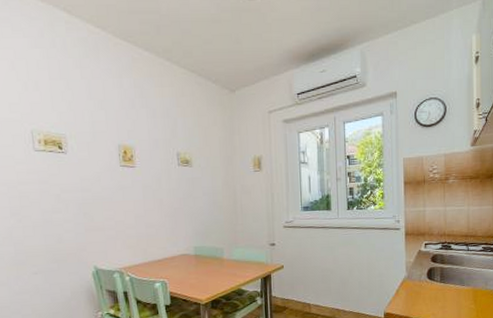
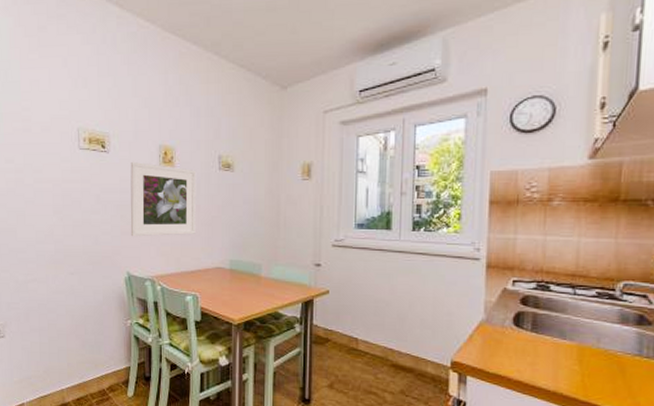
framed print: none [90,161,160,233] -> present [130,161,197,237]

